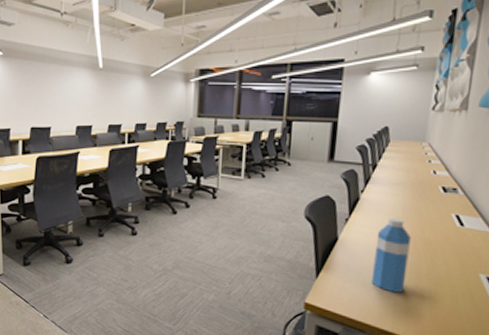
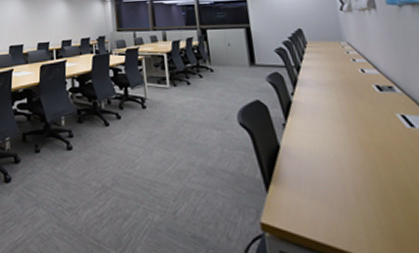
water bottle: present [372,217,411,293] -> none [320,120,371,208]

